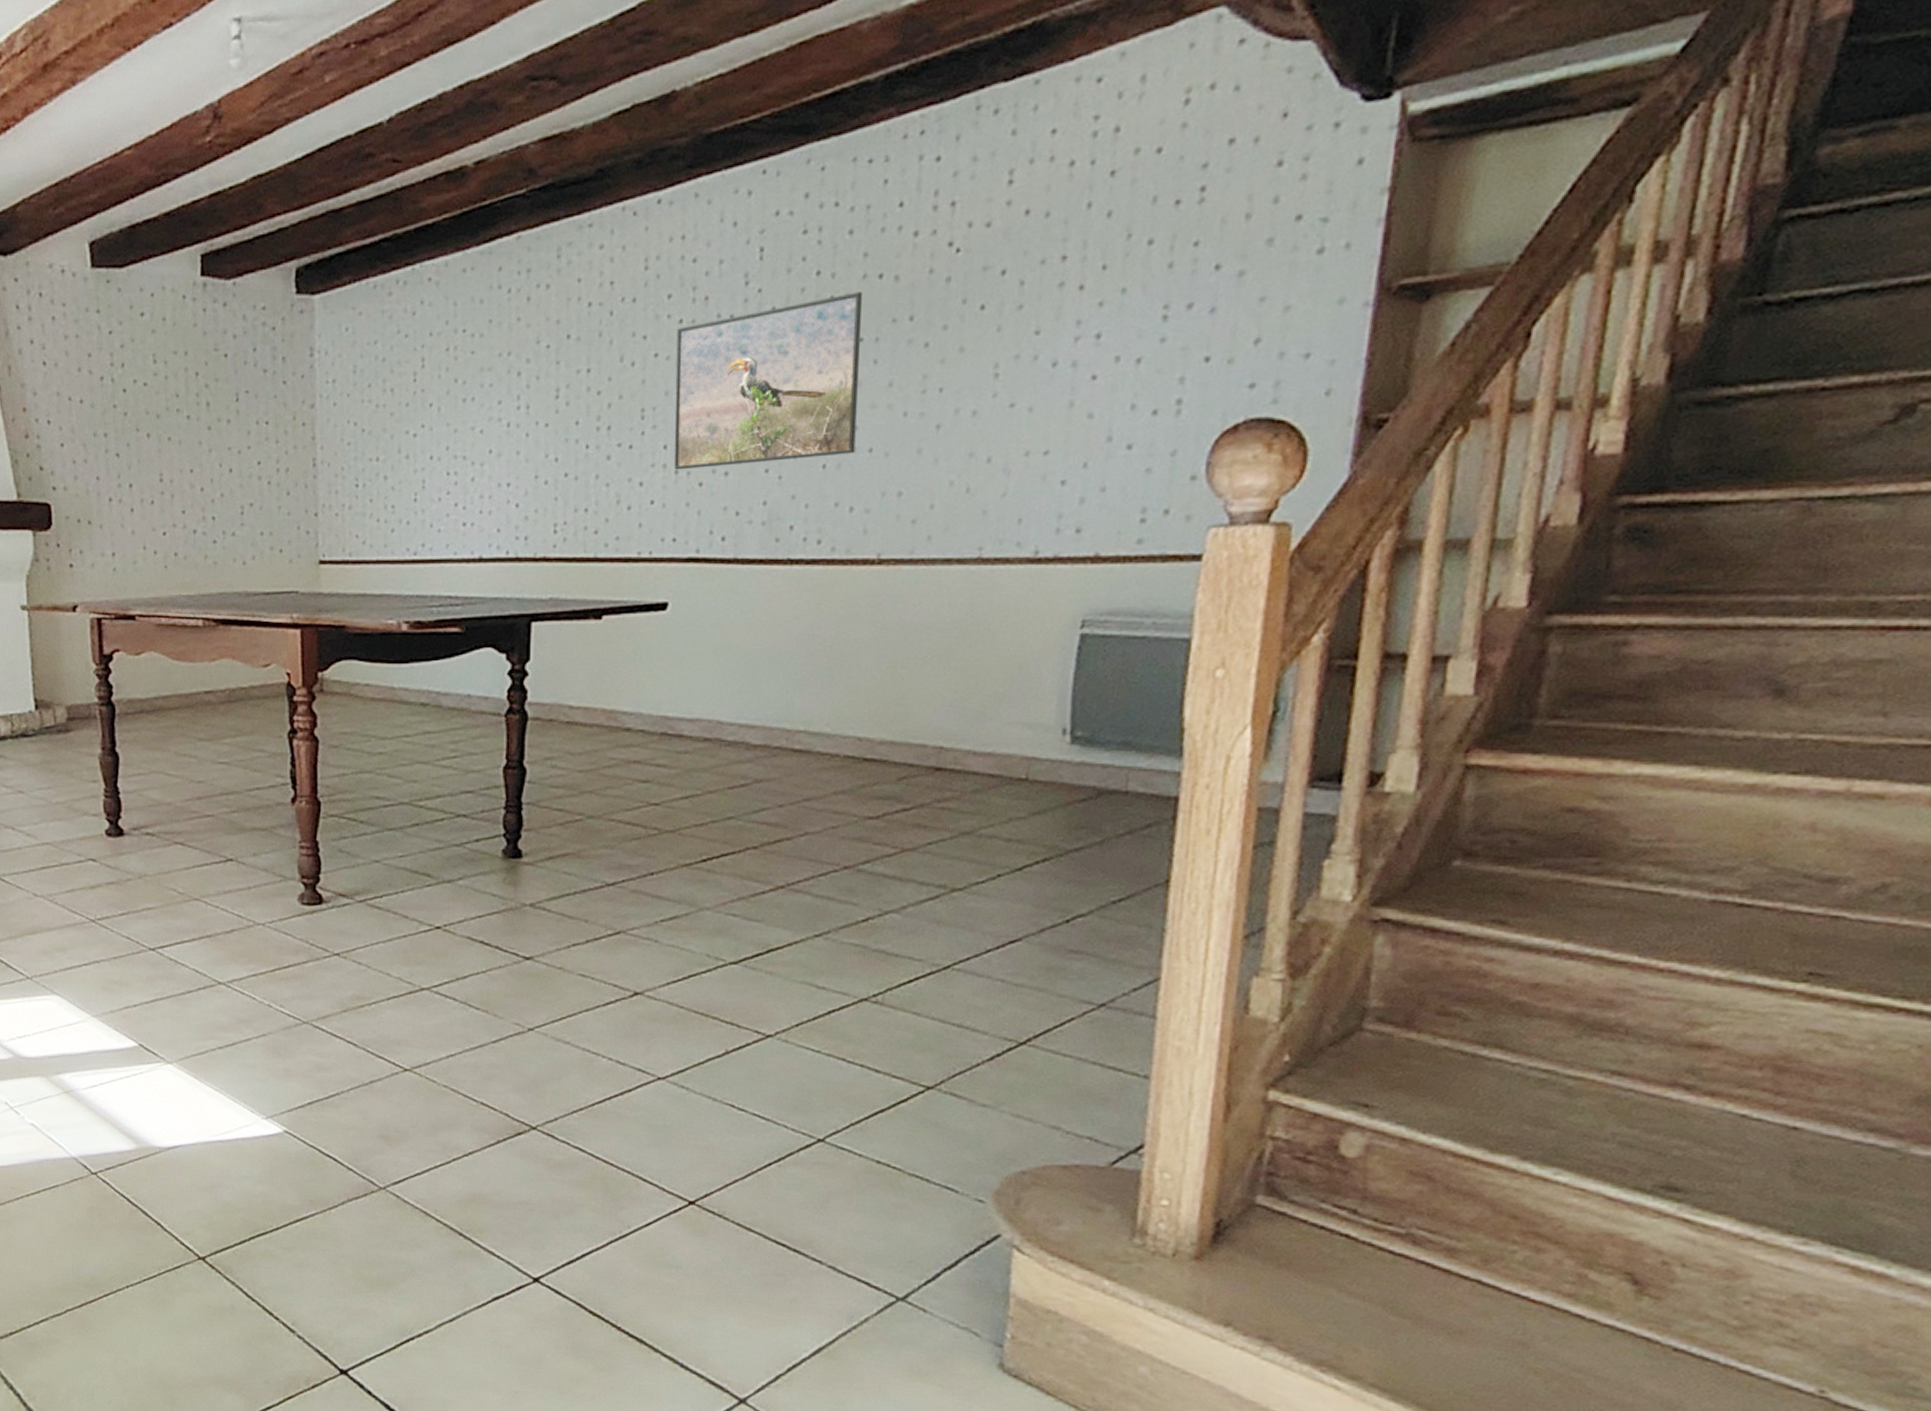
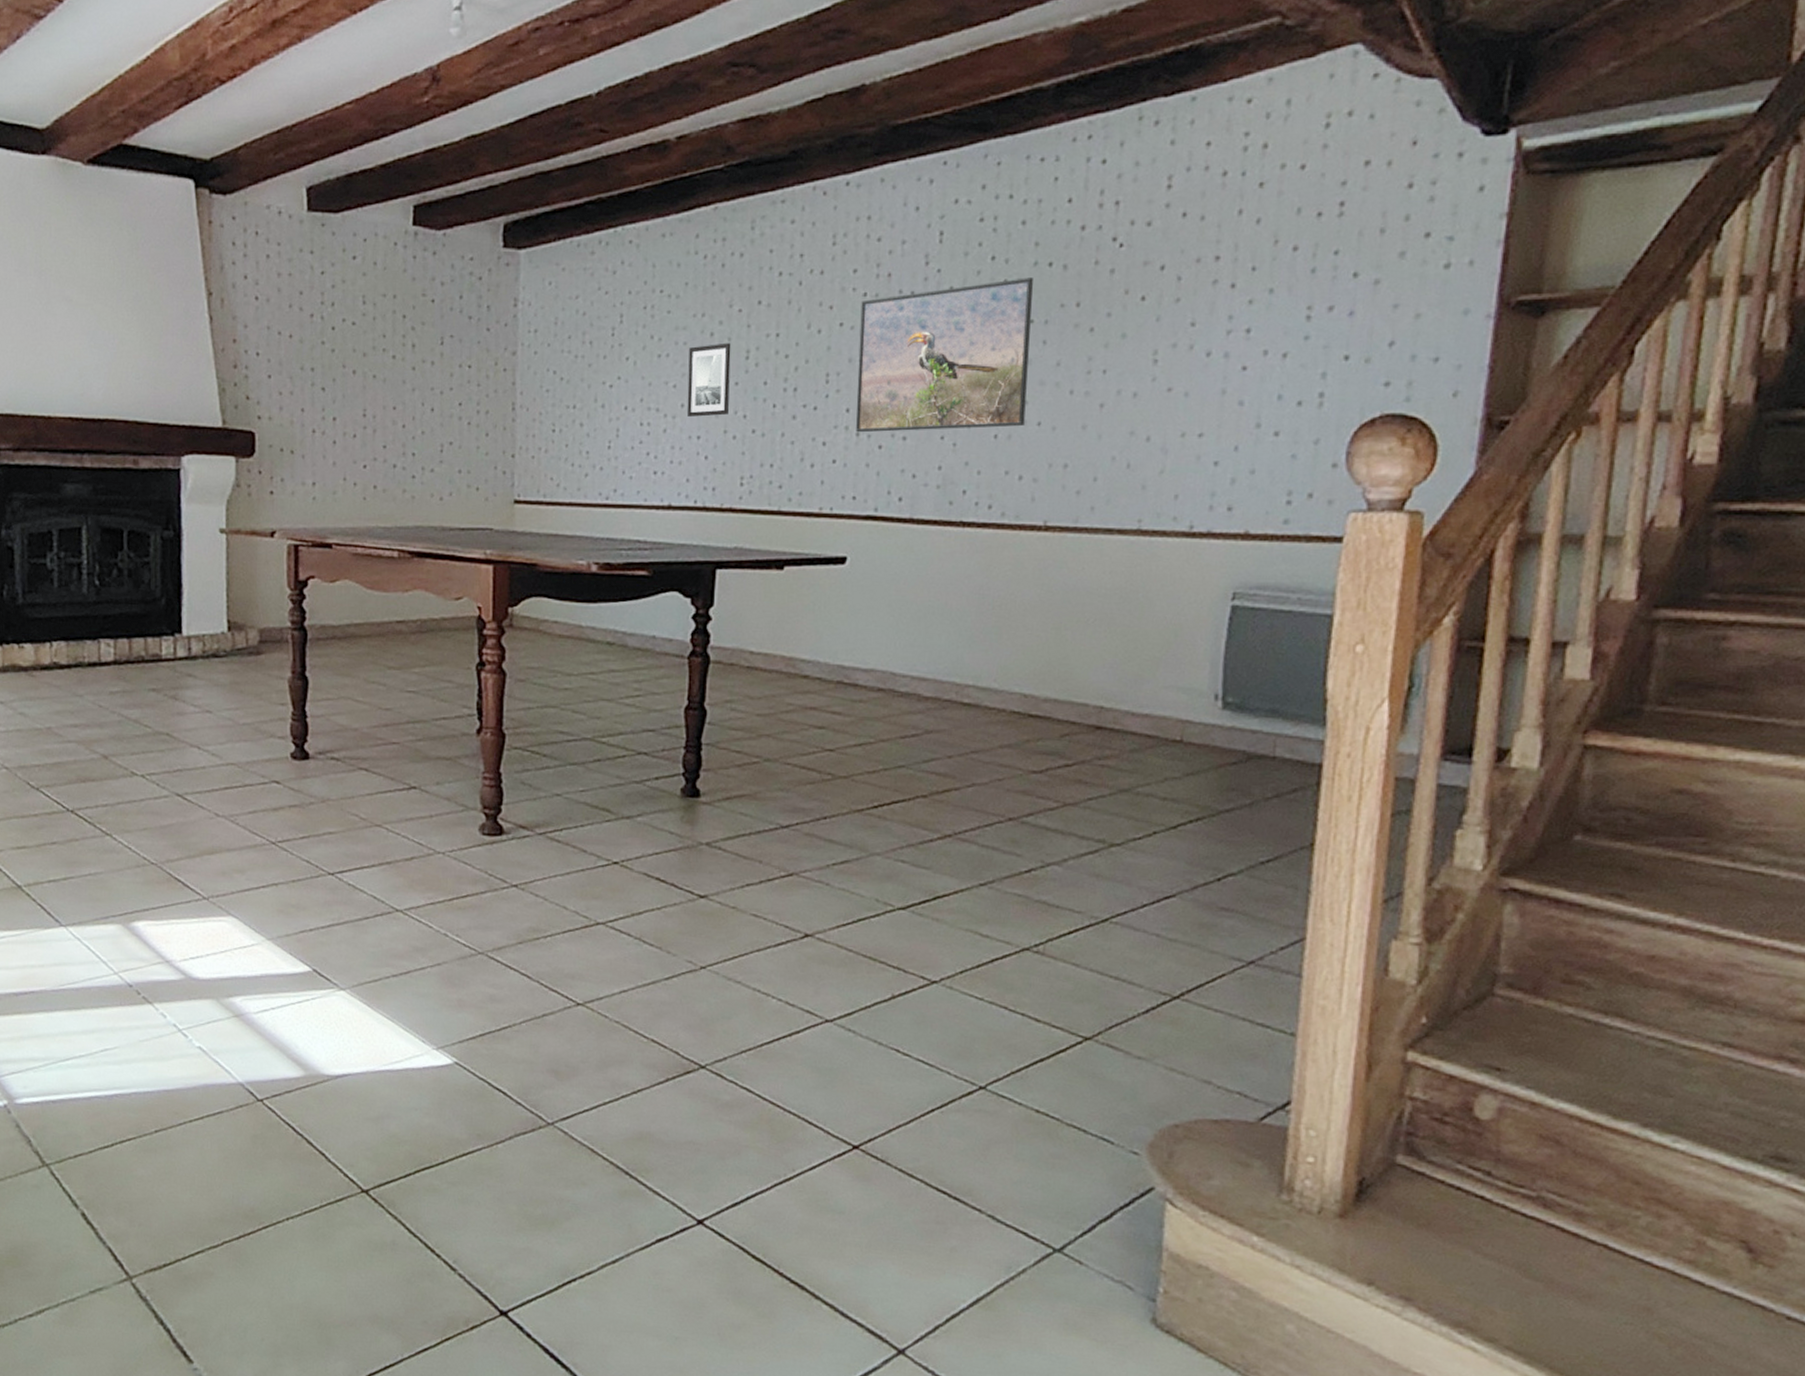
wall art: none [495,382,540,463] -> present [687,343,731,417]

